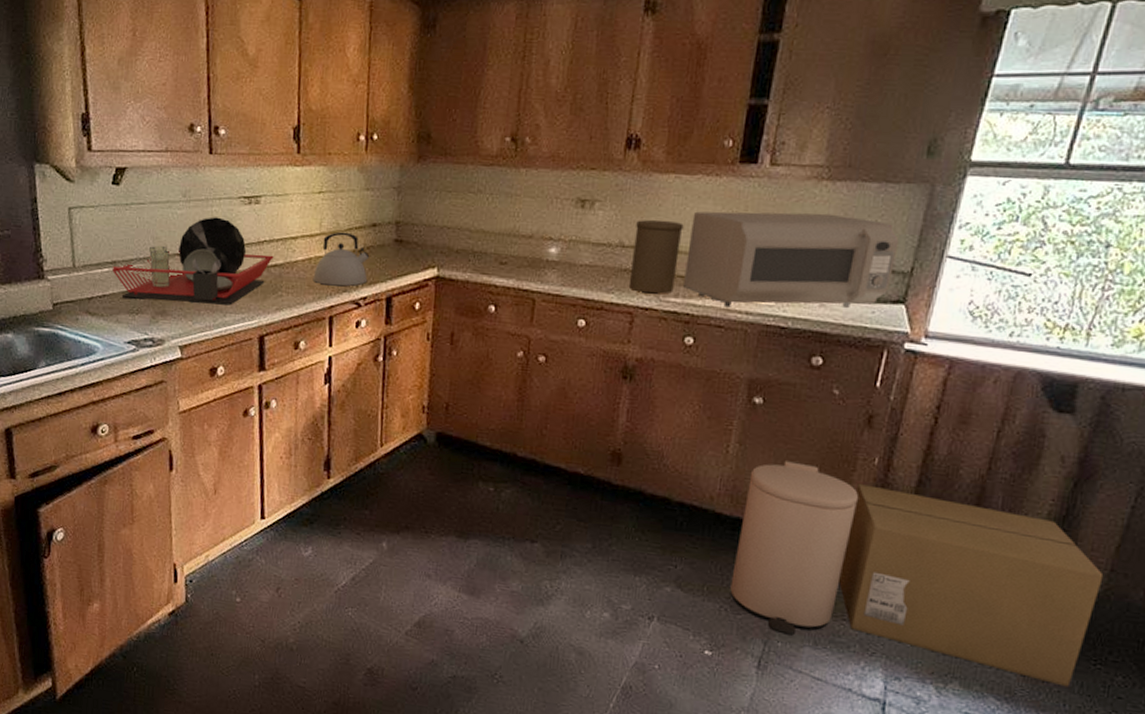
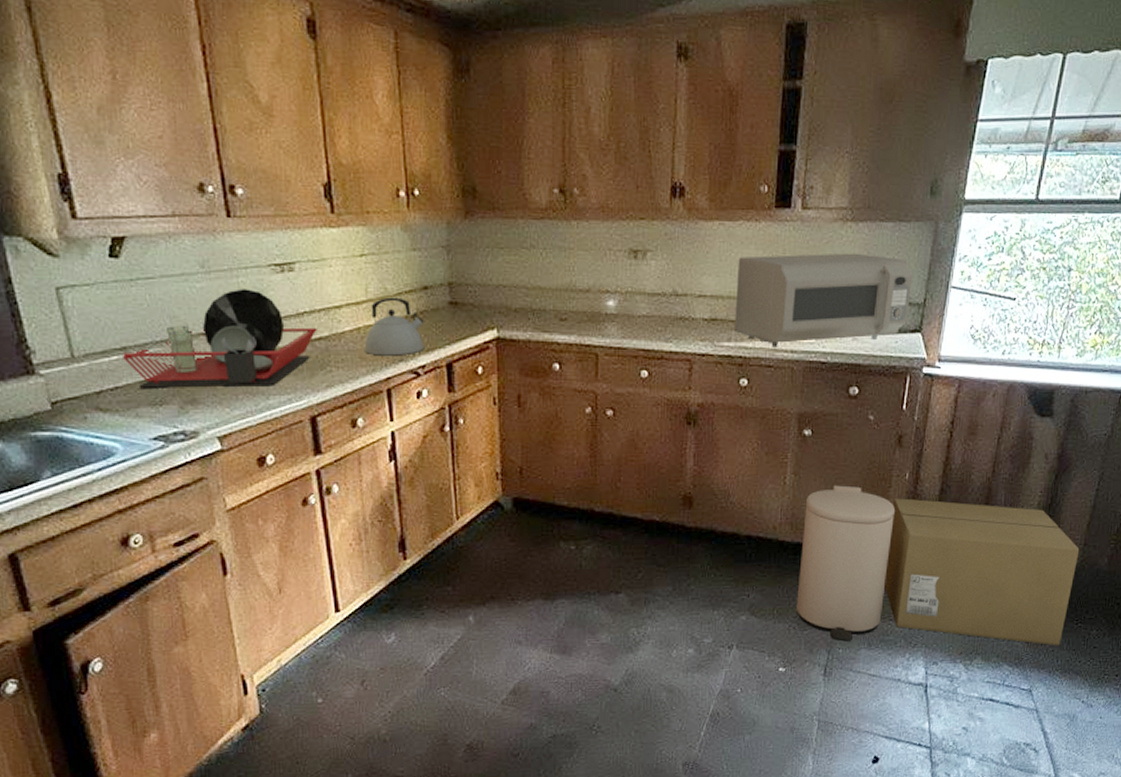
canister: present [628,219,684,295] -> none [685,266,730,340]

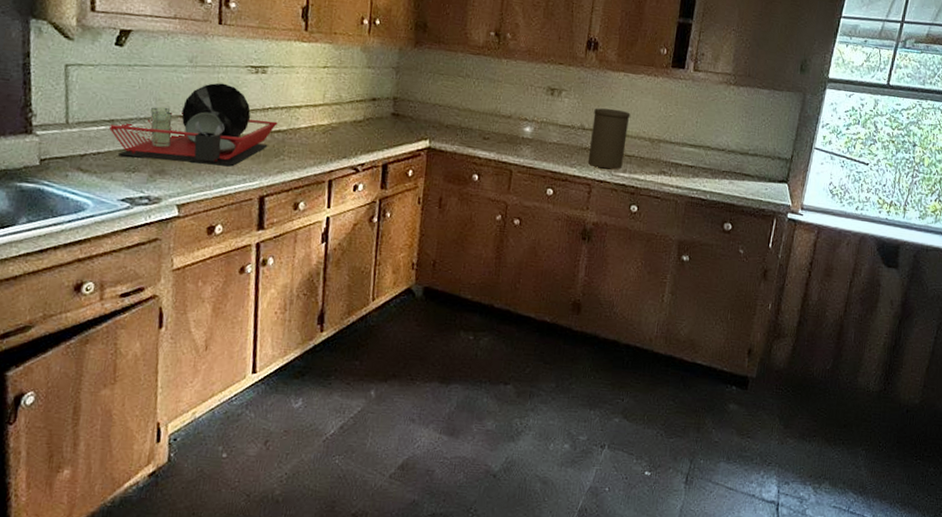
kettle: present [364,297,425,356] -> none [314,103,369,154]
canister: none [685,266,730,340] -> present [587,108,630,170]
microwave: present [735,253,913,347] -> none [630,103,783,186]
pedal bin: present [796,485,896,642] -> none [665,307,758,453]
box: present [883,498,1080,646] -> none [744,325,920,479]

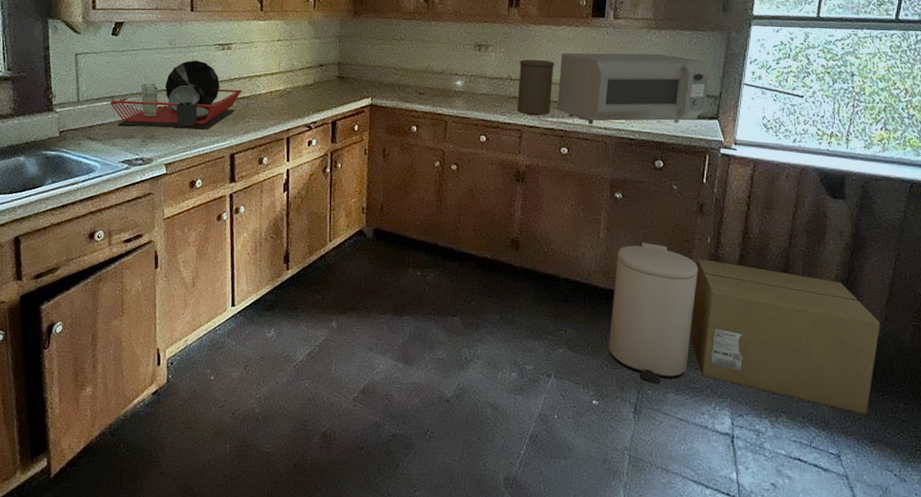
microwave: none [630,103,783,186] -> present [557,52,709,125]
pedal bin: none [665,307,758,453] -> present [609,242,699,384]
box: none [744,325,920,479] -> present [689,258,881,415]

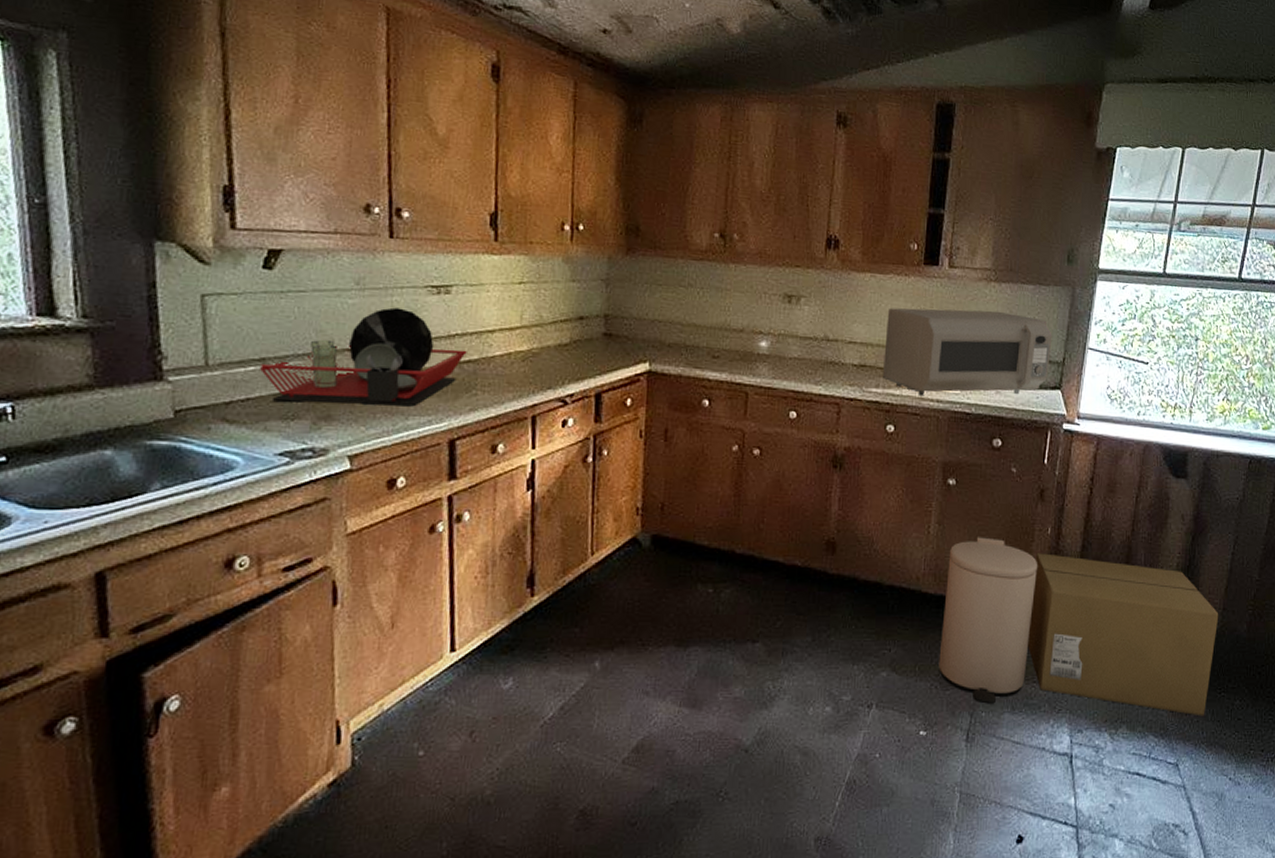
canister: present [516,59,555,116] -> none [834,315,880,385]

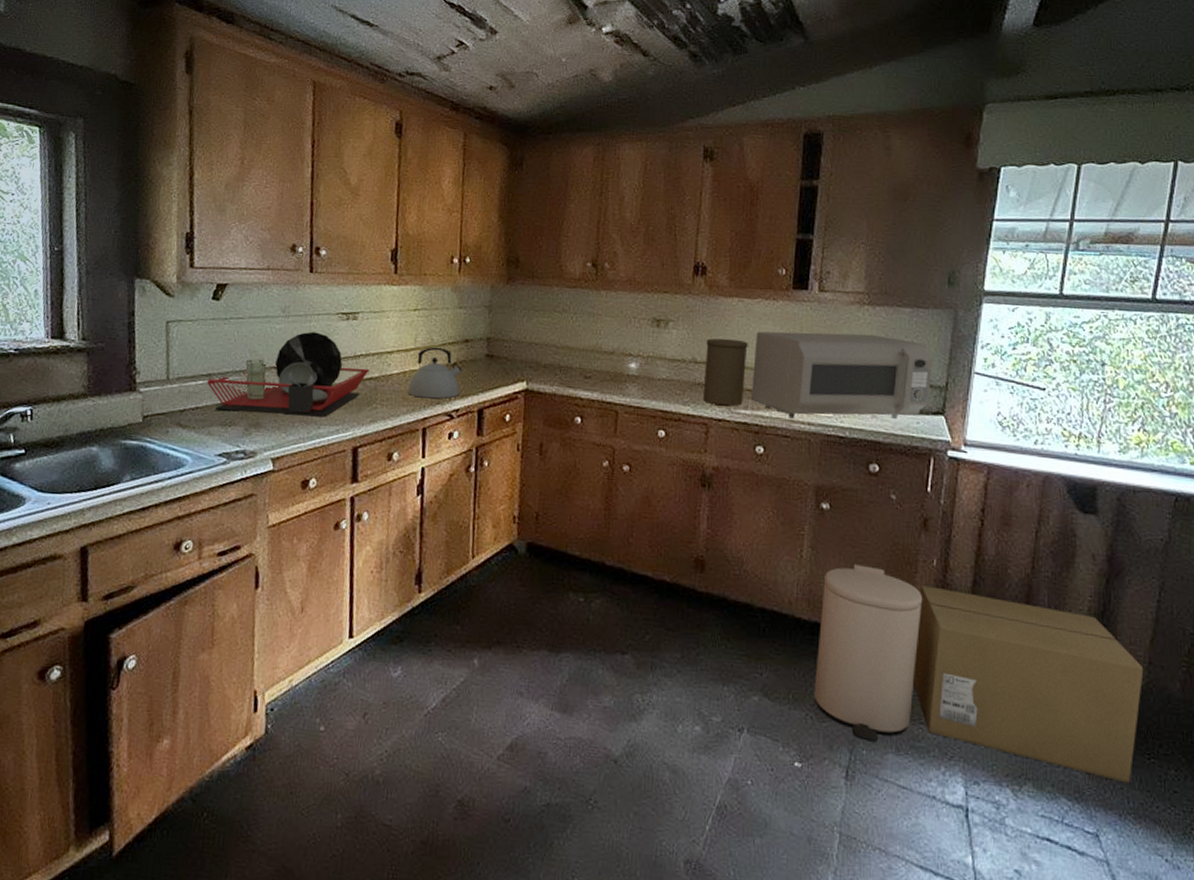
kettle: none [512,325,577,383] -> present [407,347,462,399]
canister: none [834,315,880,385] -> present [702,338,748,407]

